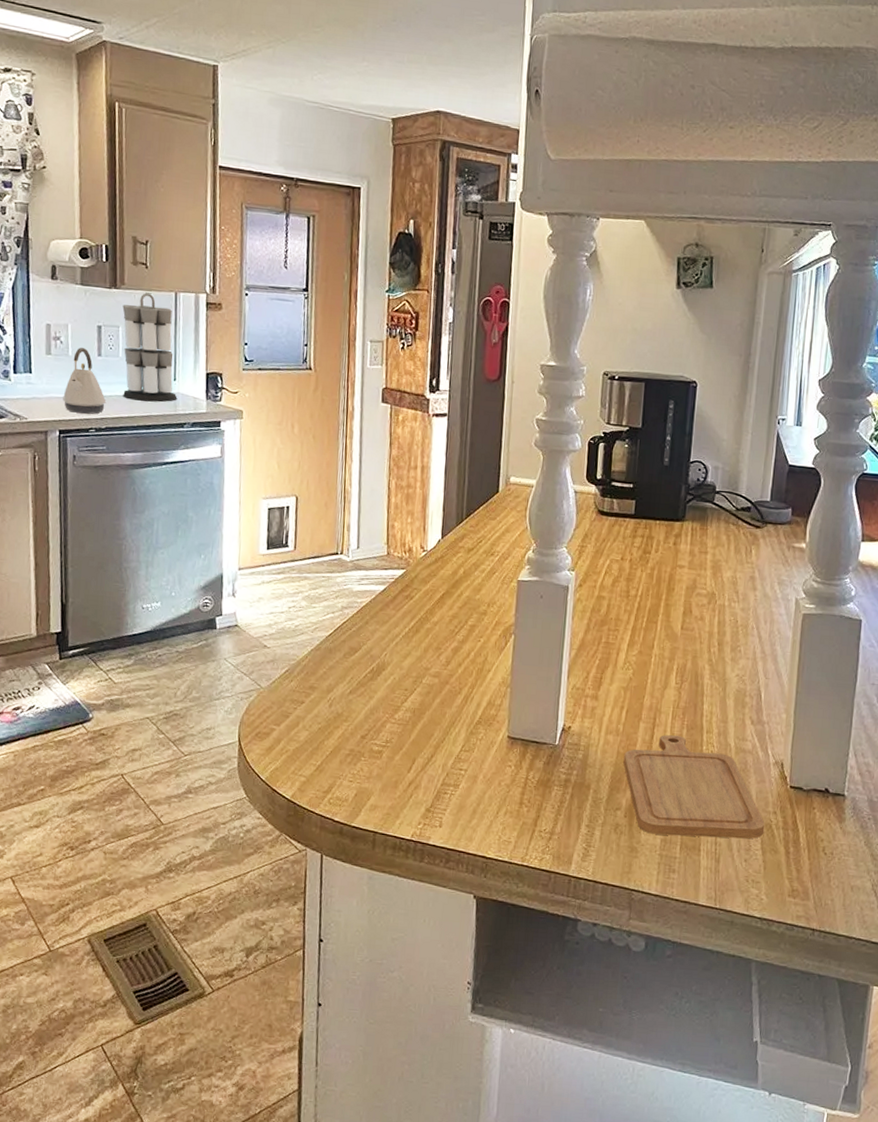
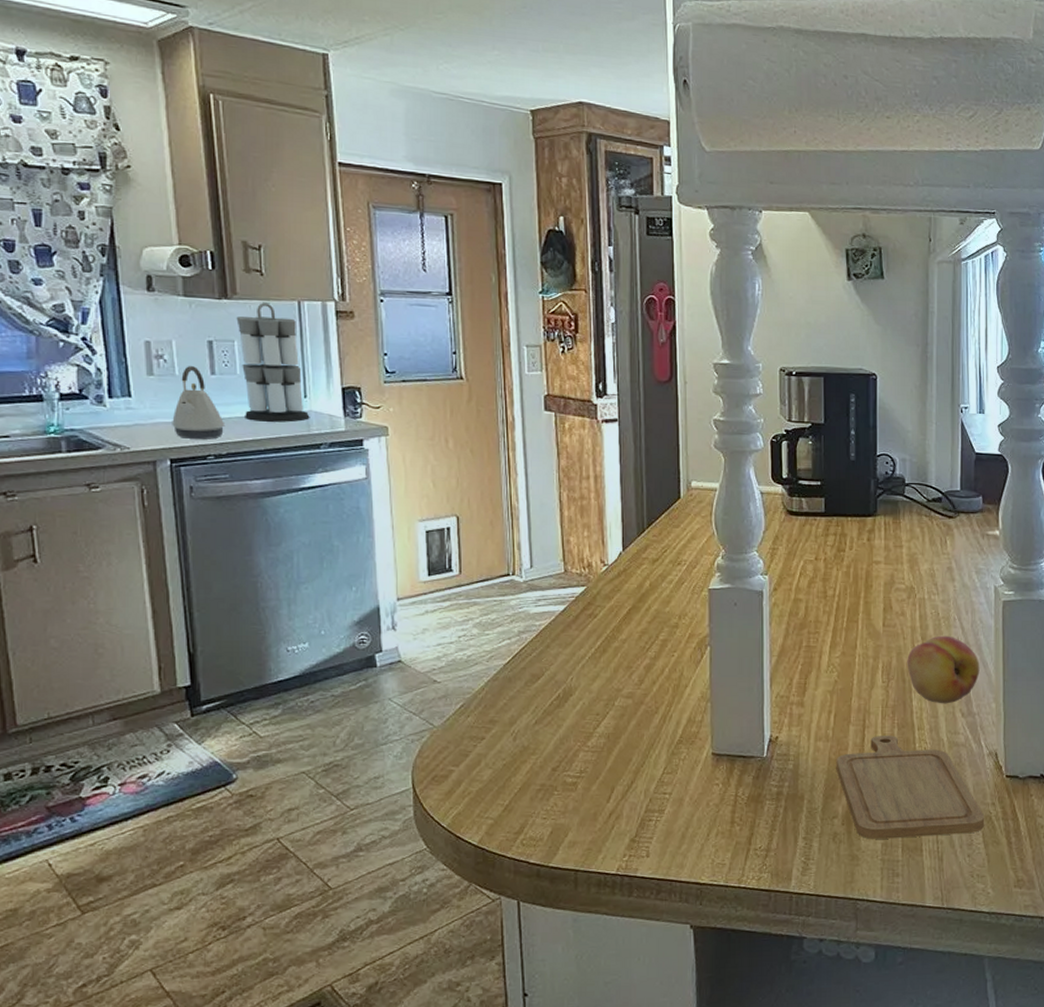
fruit: none [701,643,774,711] -> present [907,635,980,704]

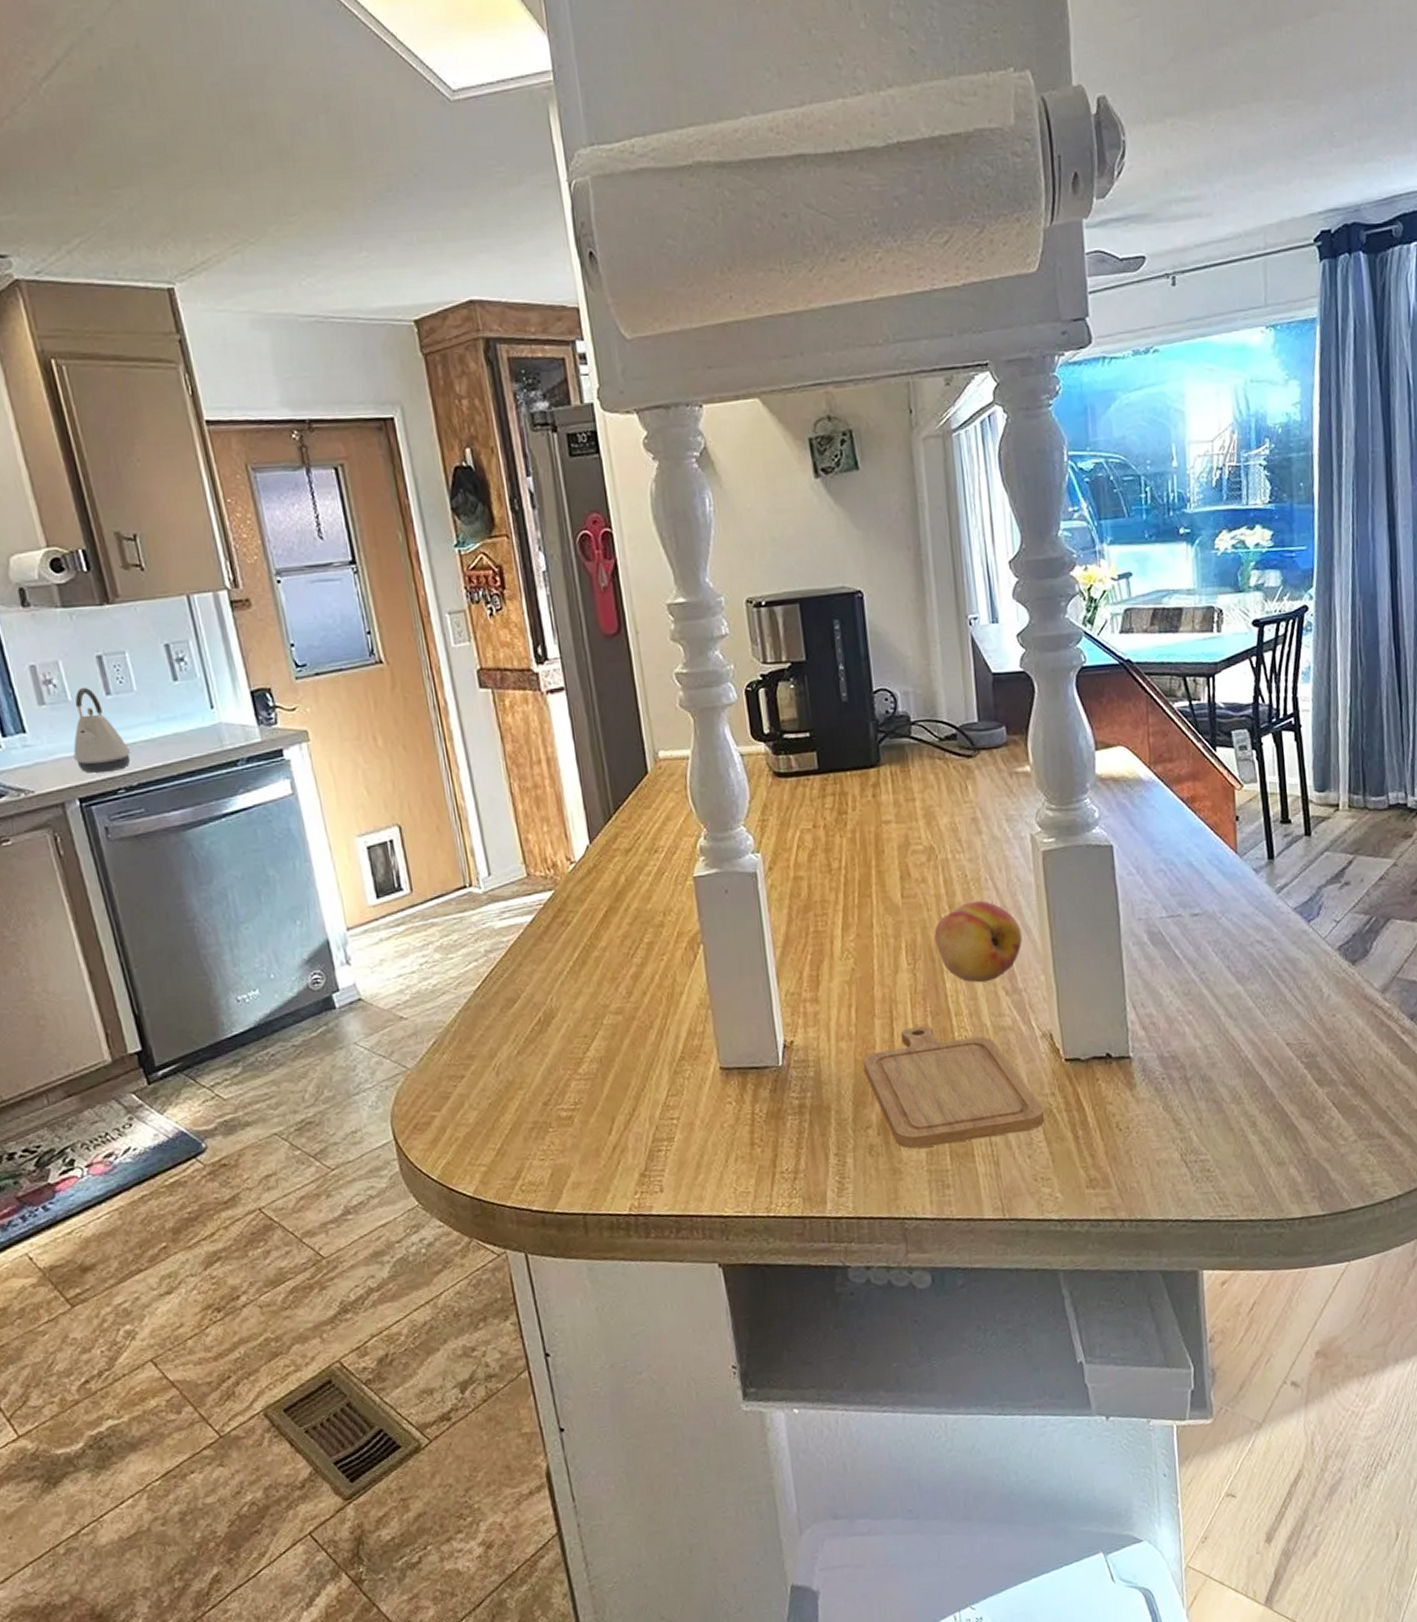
spice rack: present [236,302,310,422] -> none [122,602,221,743]

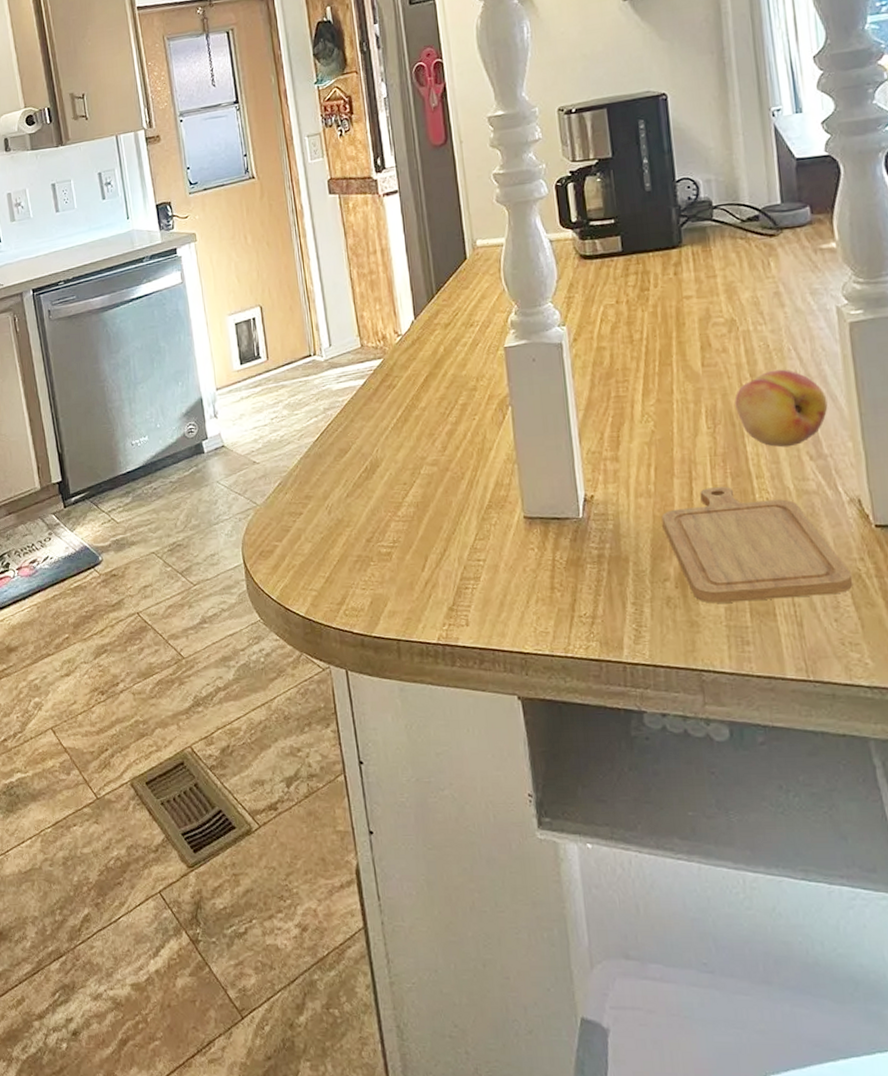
kettle: present [73,687,131,773] -> none [31,207,69,270]

